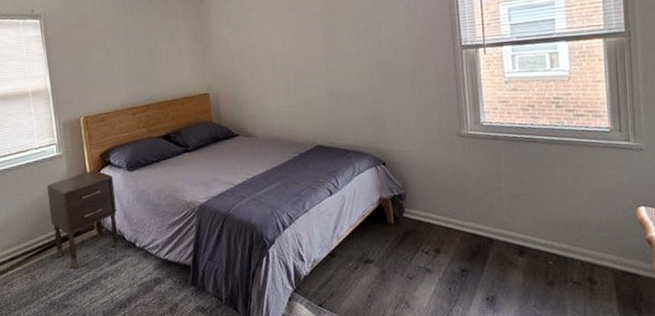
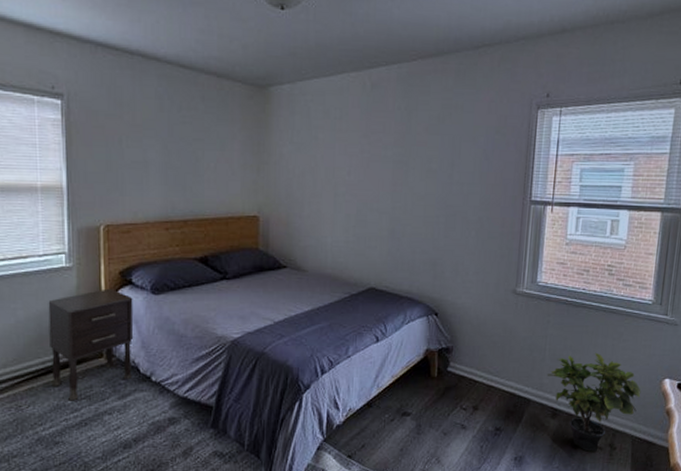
potted plant: none [508,186,615,288] -> present [548,352,641,452]

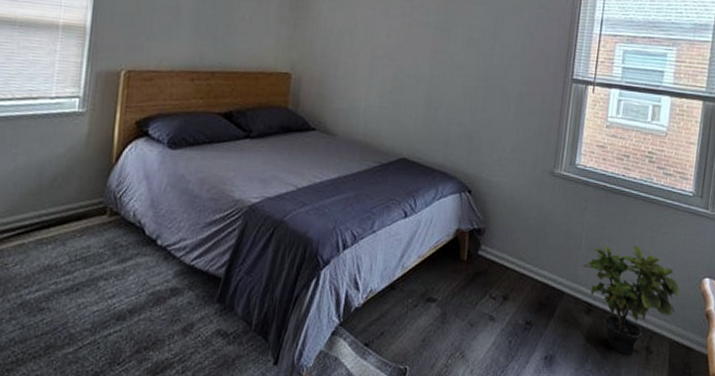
nightstand: present [48,288,134,401] -> none [45,138,147,262]

